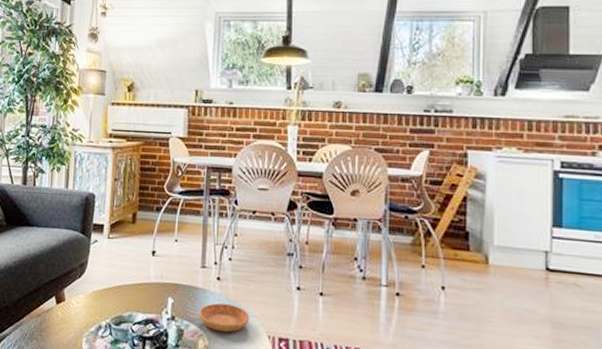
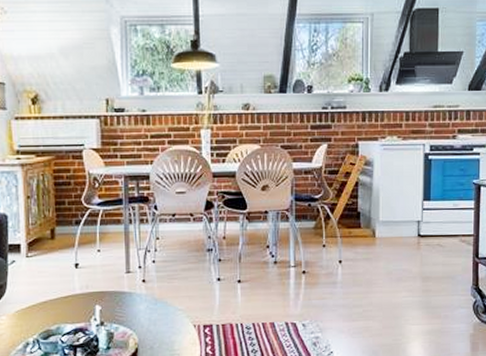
saucer: present [199,303,250,333] -> none [127,303,176,329]

